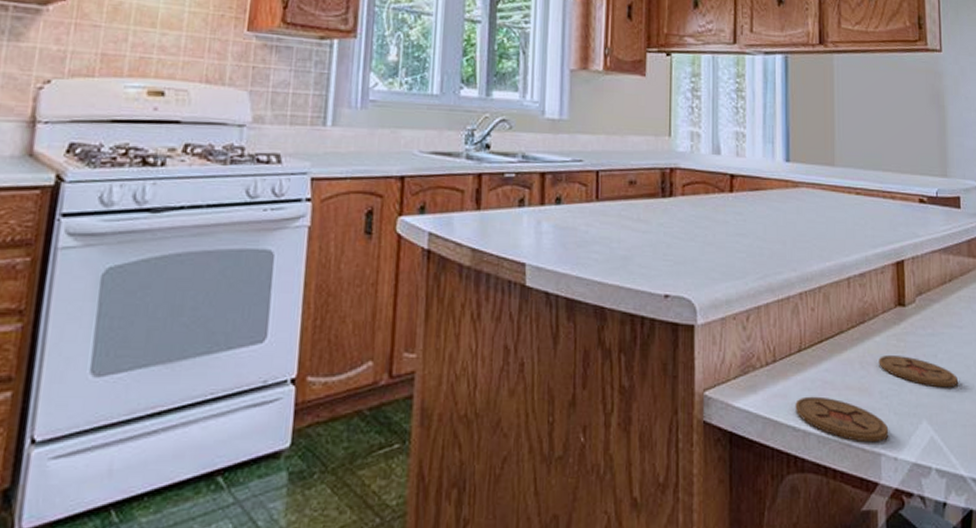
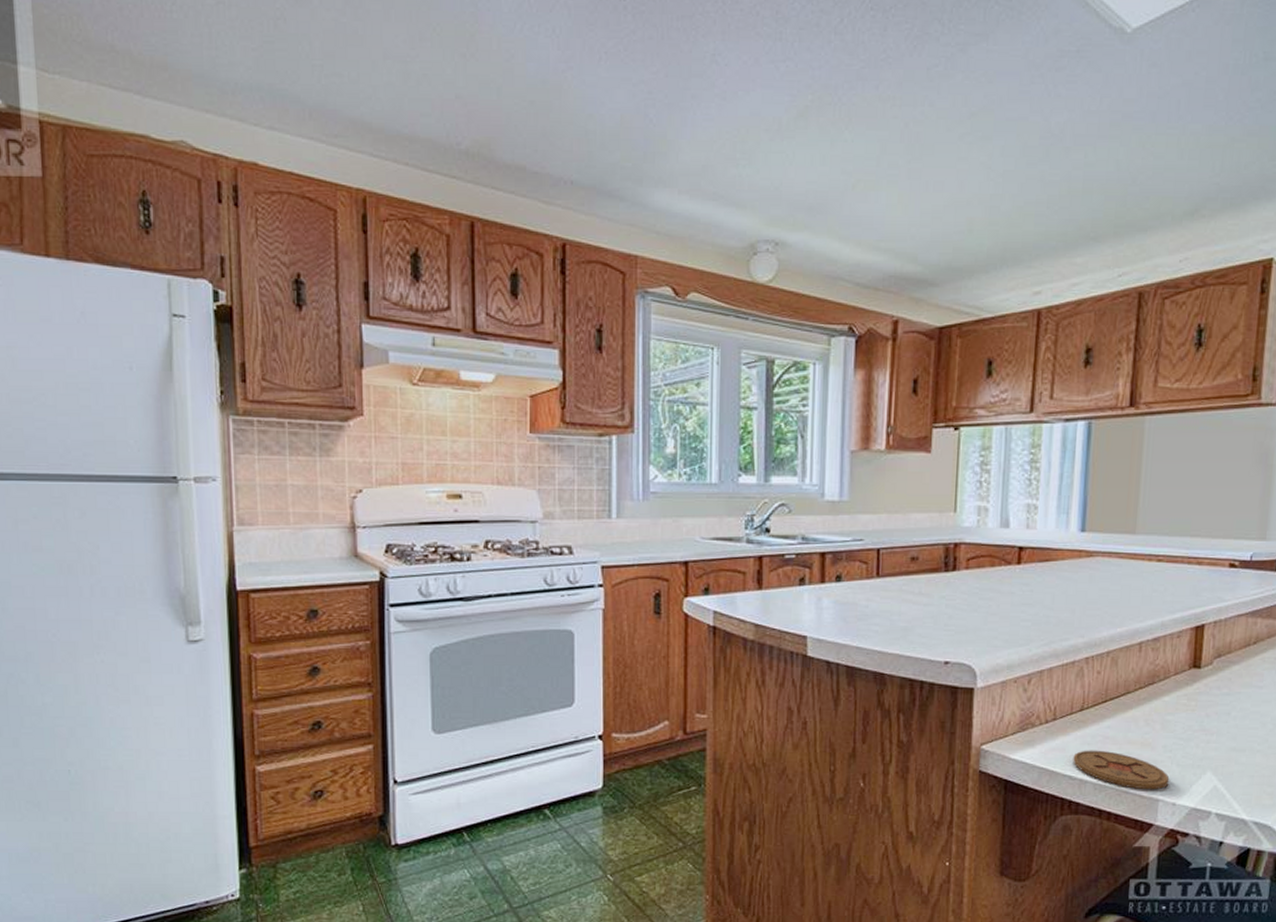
coaster: present [878,355,958,388] -> none [1165,714,1251,743]

